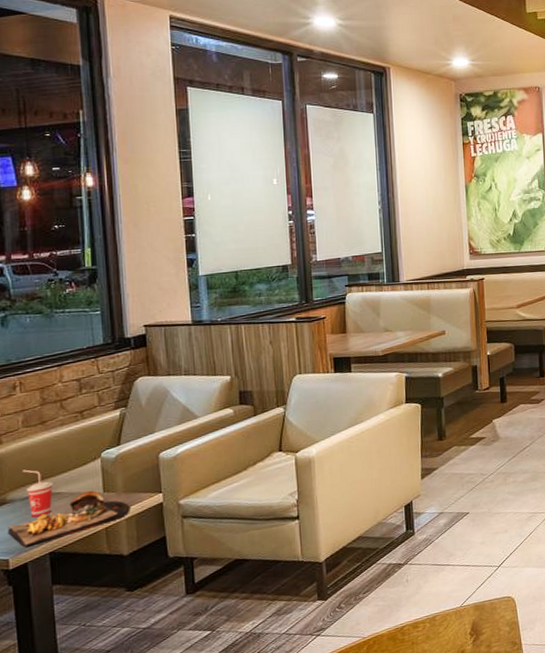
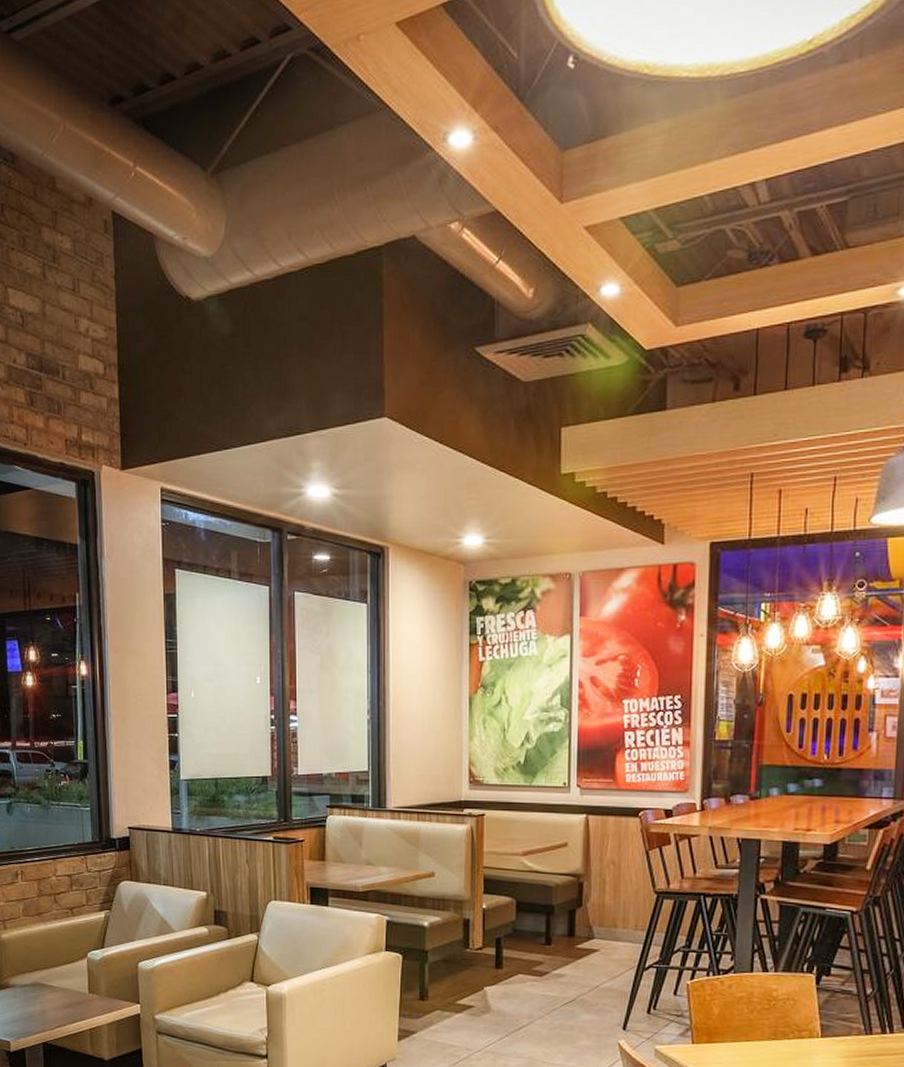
food tray: present [8,490,130,548] -> none [10,989,111,1033]
beverage cup: present [21,469,54,517] -> none [21,958,47,1006]

